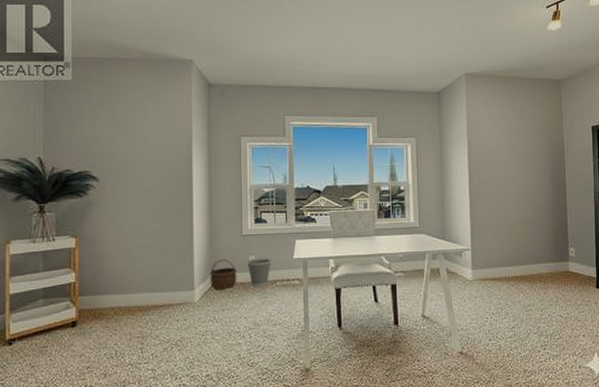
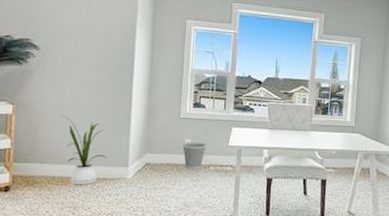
house plant: none [124,244,172,314] -> present [62,116,107,186]
wicker basket: present [210,259,237,289] -> none [144,139,172,168]

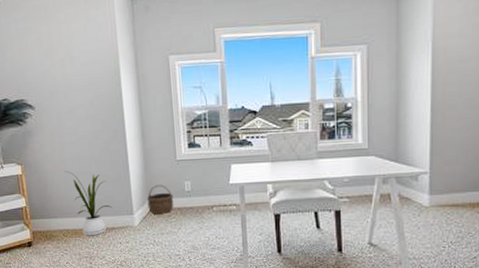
wicker basket: none [144,139,172,168] -> present [147,185,174,214]
wastebasket: present [182,141,207,169] -> none [183,183,207,211]

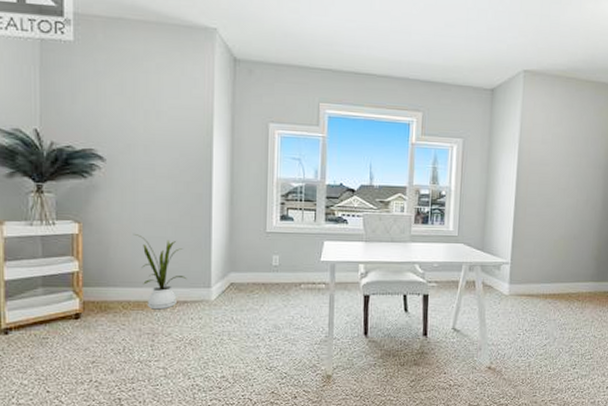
wicker basket: present [147,185,174,214] -> none [229,257,259,288]

